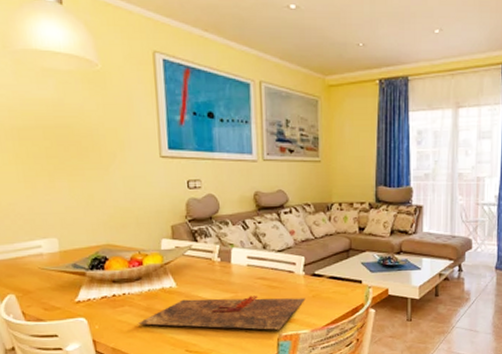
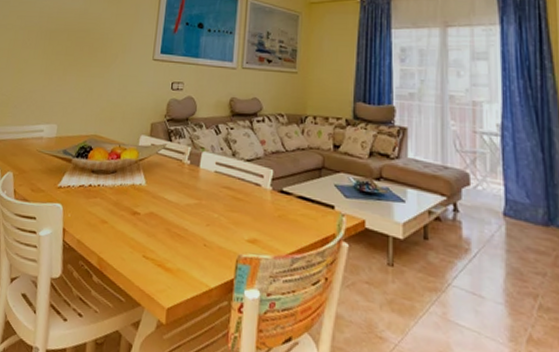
placemat: present [137,295,306,330] -> none [104,199,271,250]

